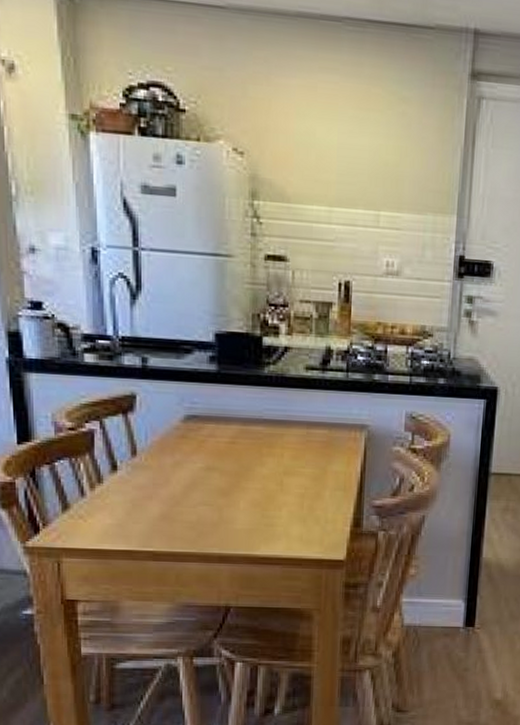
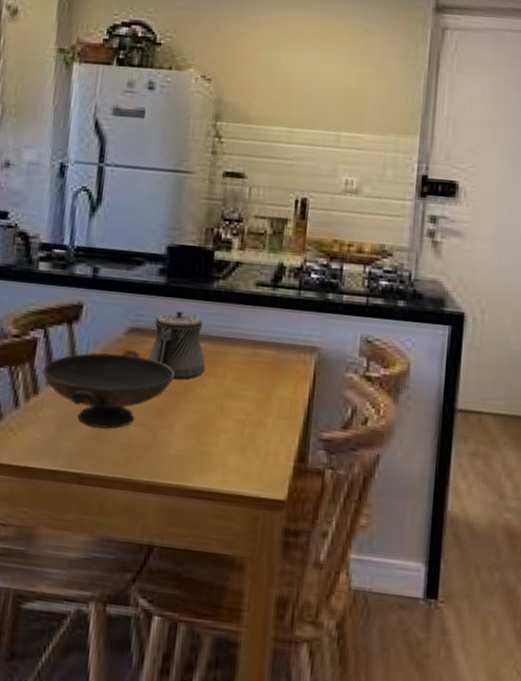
decorative bowl: none [104,436,235,511] -> present [42,349,175,430]
teapot: none [207,398,263,462] -> present [148,311,206,380]

